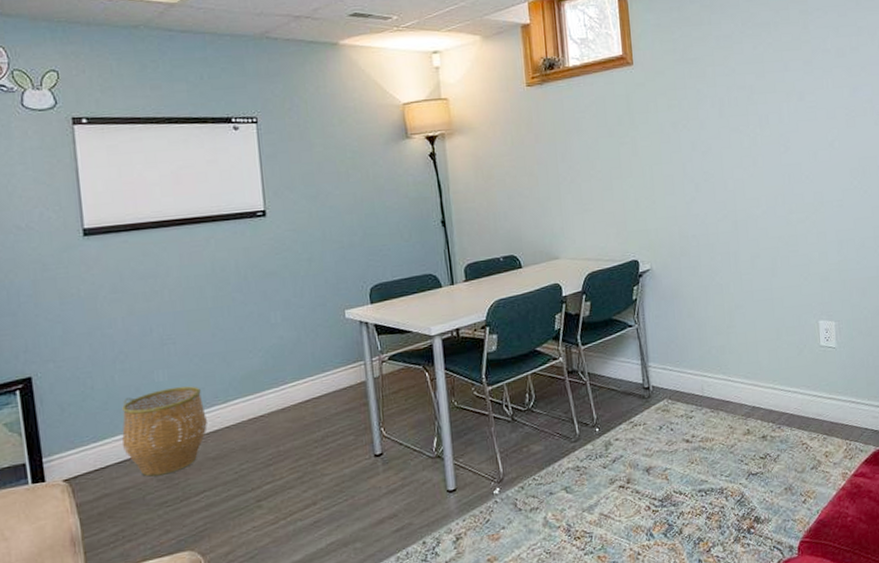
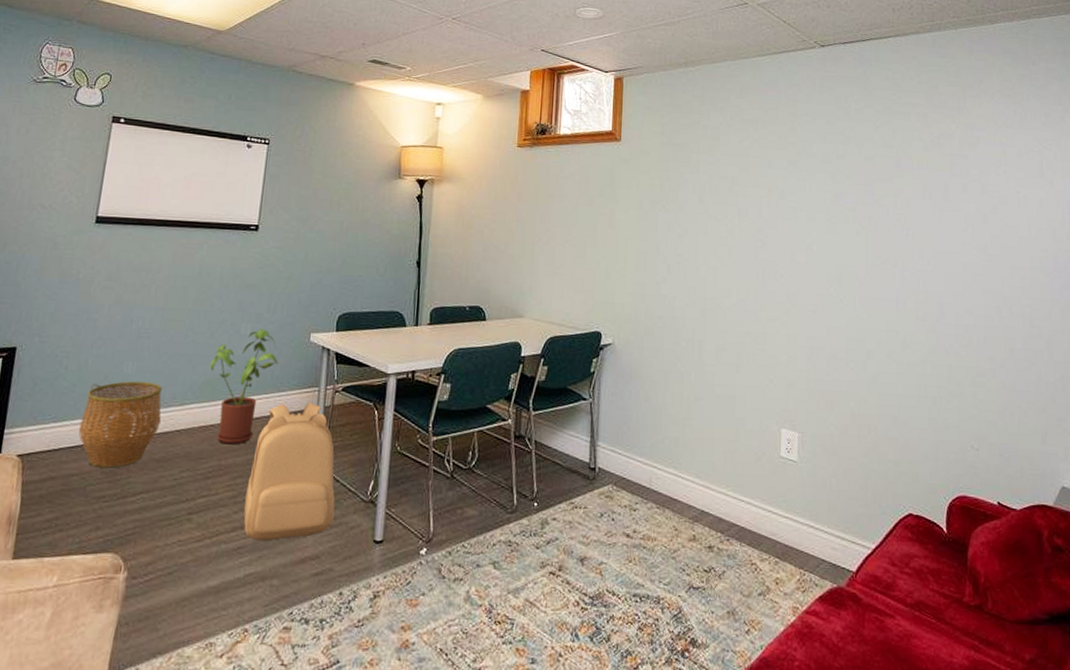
house plant: none [245,314,318,431] -> present [209,328,279,445]
backpack: none [310,376,404,513] -> present [243,403,335,541]

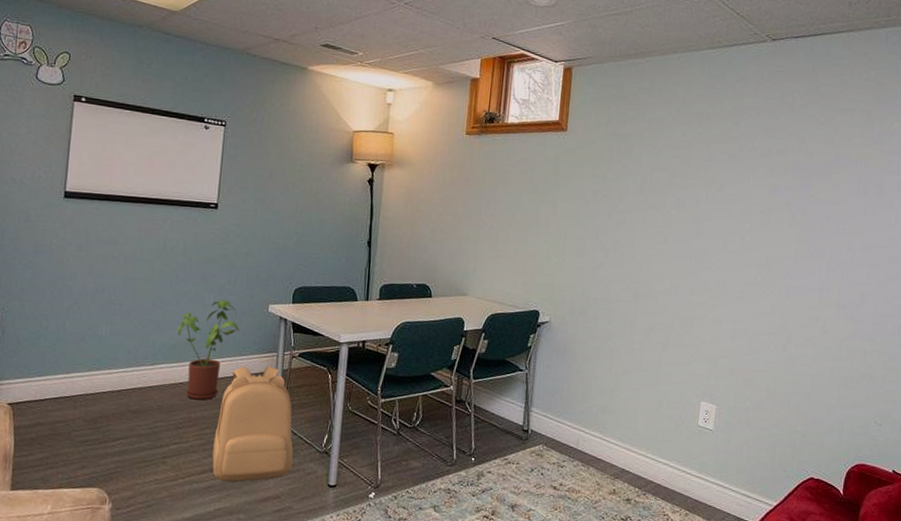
basket: present [78,381,162,468] -> none [60,342,135,417]

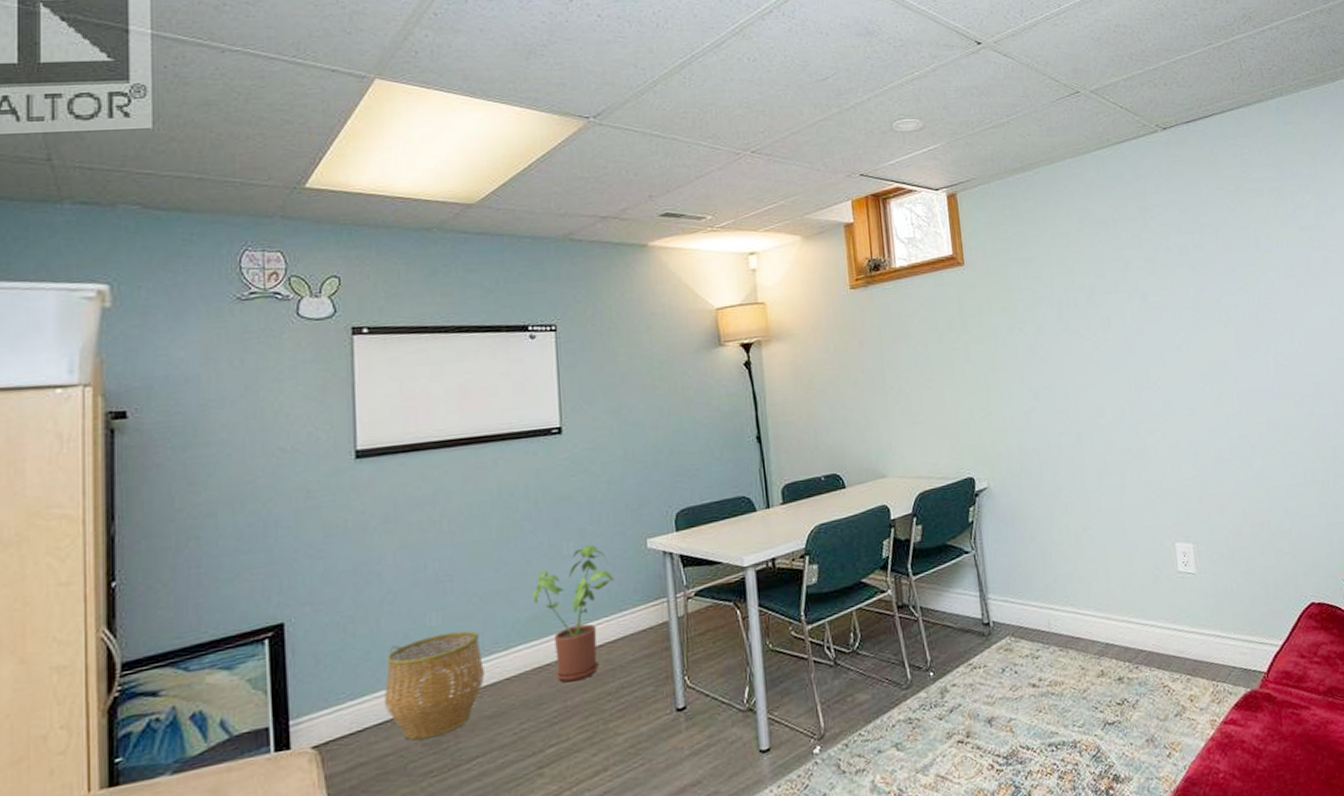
basket: none [60,342,135,417] -> present [383,630,484,741]
backpack: present [212,366,293,483] -> none [602,616,710,781]

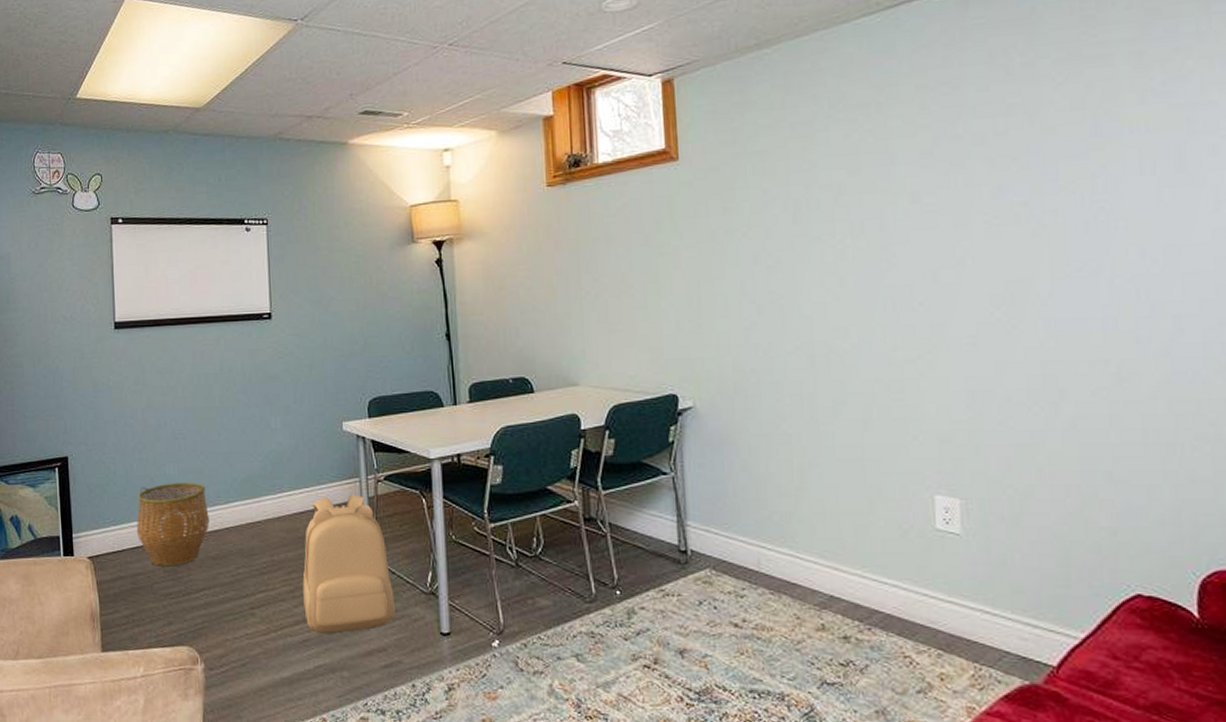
house plant: present [532,544,615,683] -> none [246,421,315,540]
backpack: none [602,616,710,781] -> present [302,494,395,634]

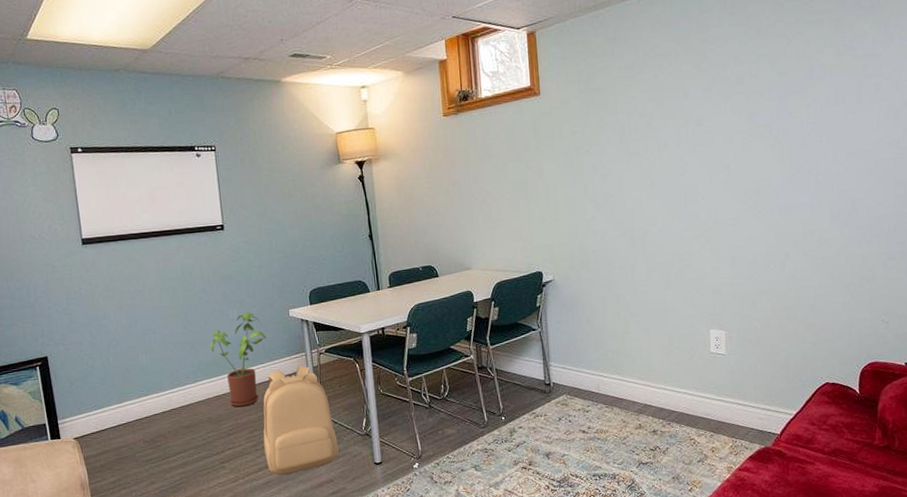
basket: present [136,483,209,567] -> none [116,368,181,439]
house plant: none [246,421,315,540] -> present [210,312,267,408]

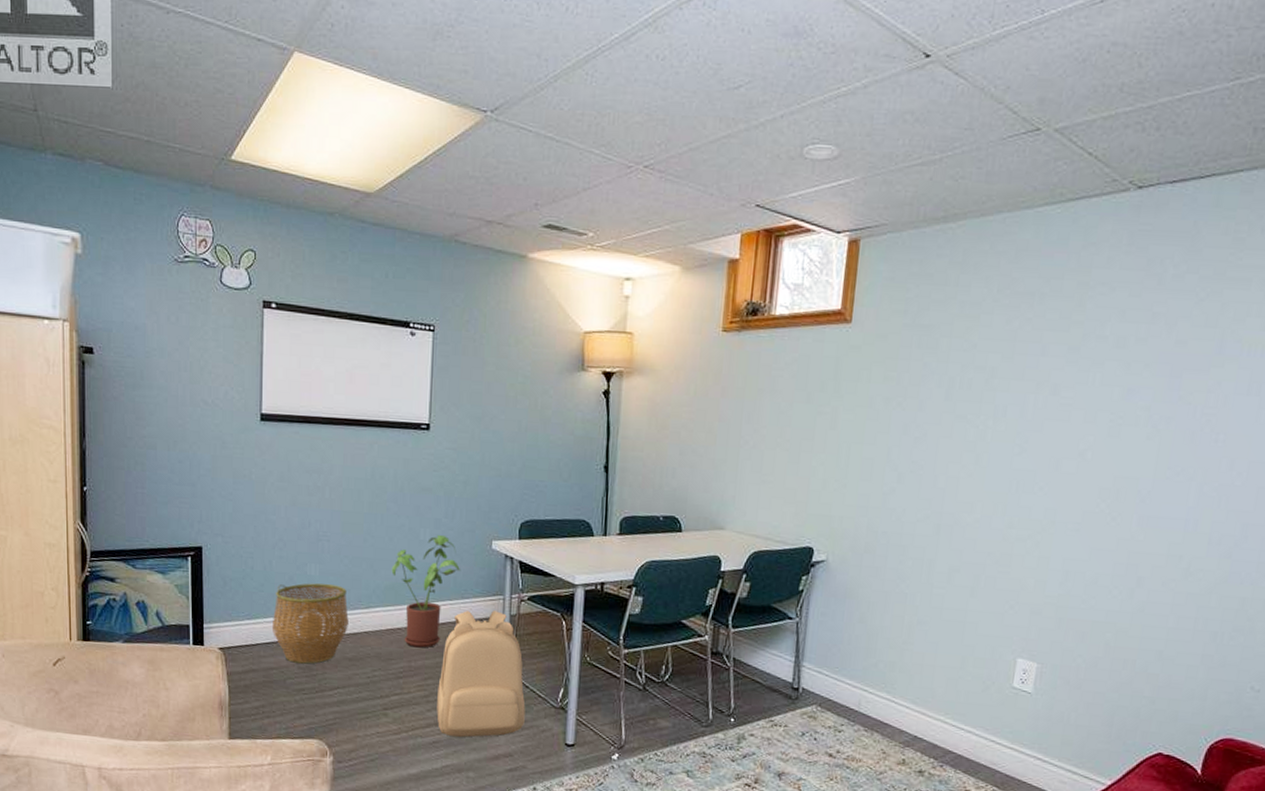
basket: none [116,368,181,439] -> present [271,583,349,664]

